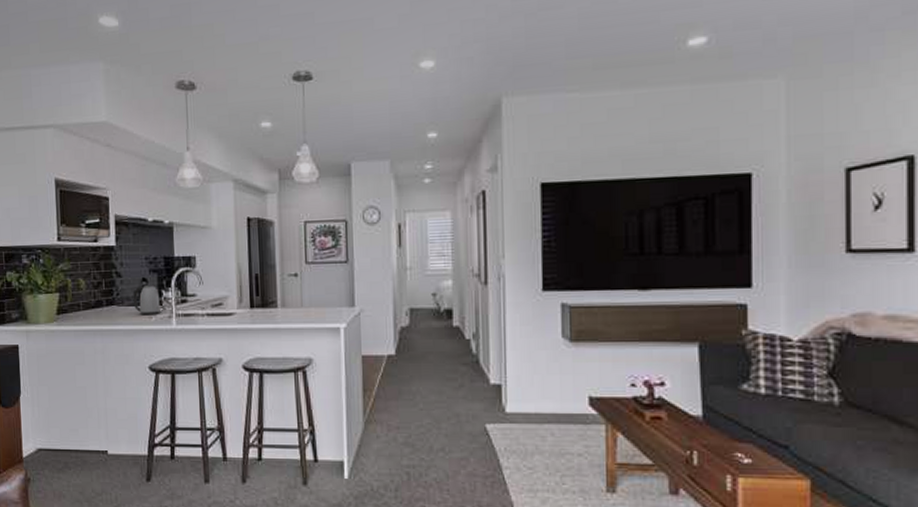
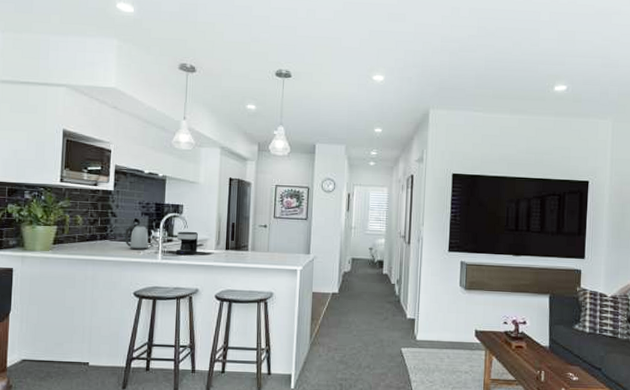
coffee maker: none [188,288,227,319] -> present [172,231,206,256]

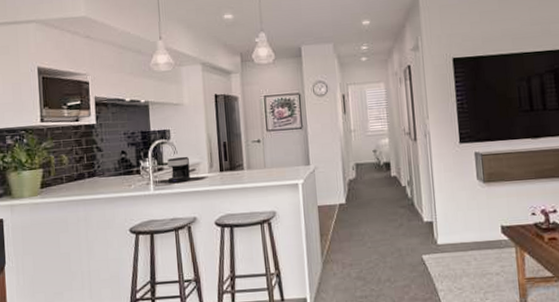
kettle: present [124,224,149,251] -> none [113,156,139,185]

